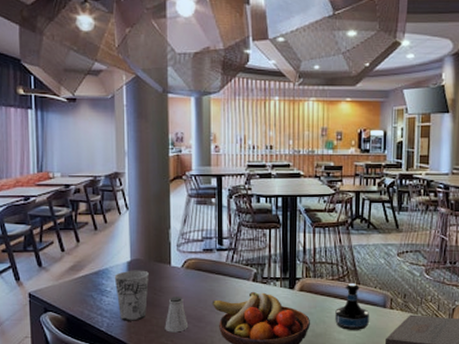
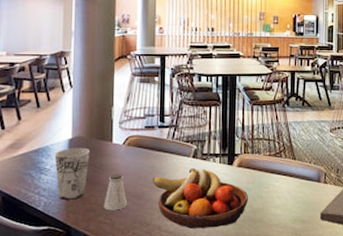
tequila bottle: present [335,283,369,330] -> none [272,159,304,205]

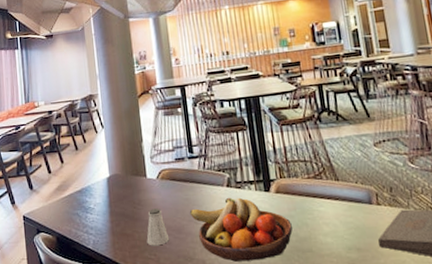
cup: present [54,147,90,200] -> none [96,185,129,237]

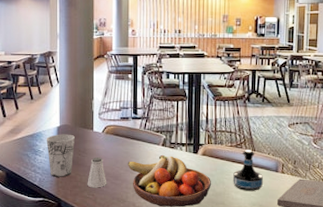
cup: none [96,185,129,237] -> present [46,134,75,177]
tequila bottle: none [317,180,356,232] -> present [233,150,263,191]

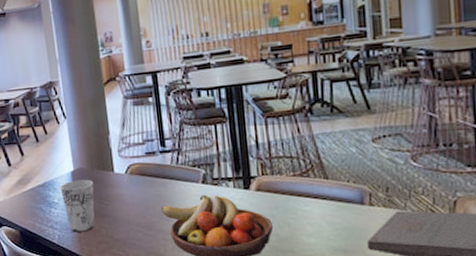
saltshaker: present [87,157,107,188] -> none [114,204,139,242]
tequila bottle: present [233,150,263,191] -> none [301,178,344,233]

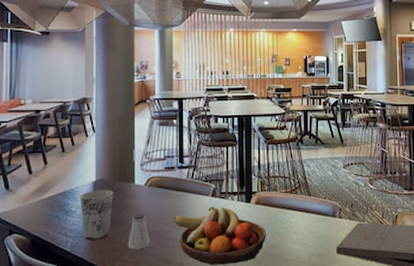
saltshaker: none [114,204,139,242] -> present [127,214,151,250]

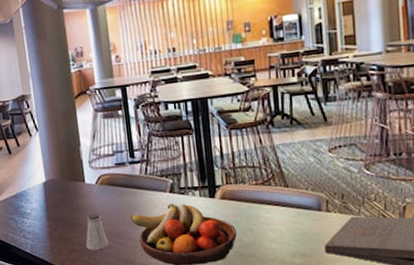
cup: present [79,189,113,240] -> none [32,190,67,242]

